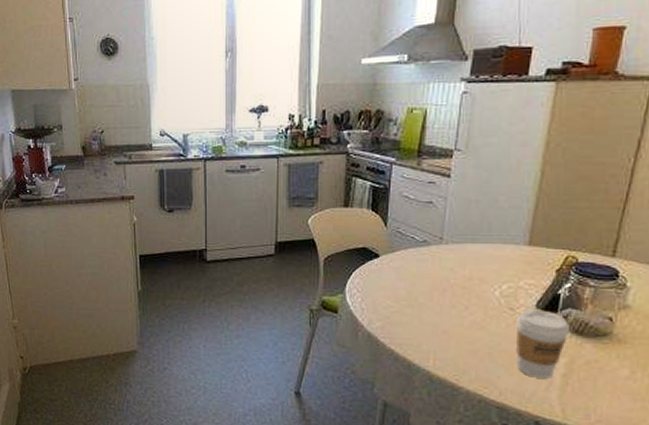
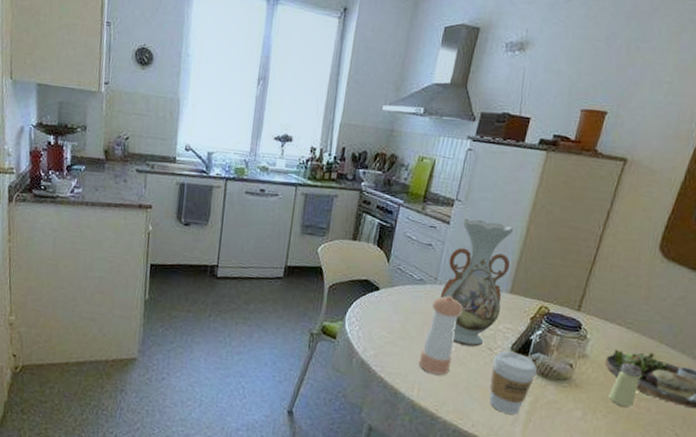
pepper shaker: none [431,255,476,342] -> present [418,295,463,375]
vase: none [448,168,526,309] -> present [440,219,514,347]

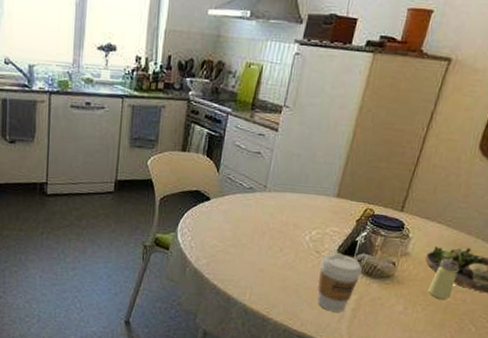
pepper shaker: present [418,295,463,375] -> none [249,202,292,279]
vase: present [440,219,514,347] -> none [269,125,341,251]

